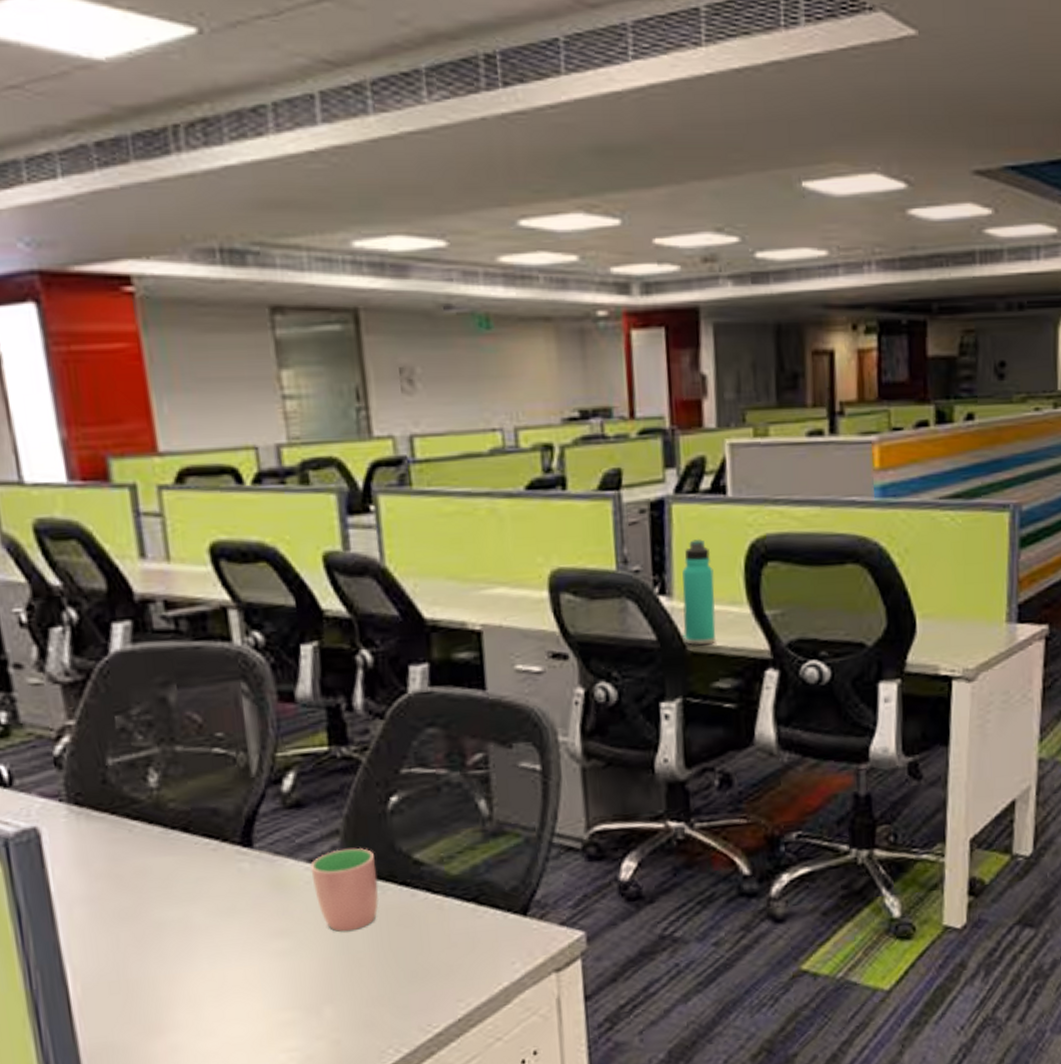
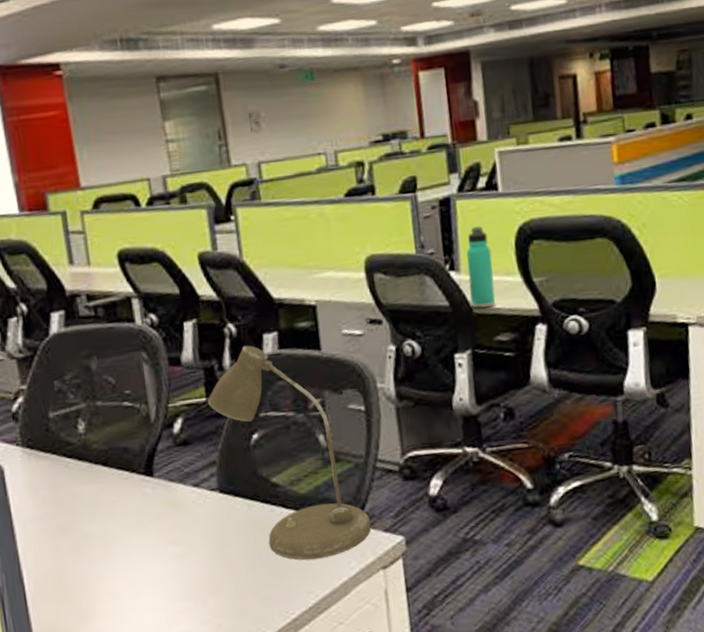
cup: present [310,848,379,932] -> none [195,474,247,540]
desk lamp: none [330,679,543,959] -> present [207,345,372,560]

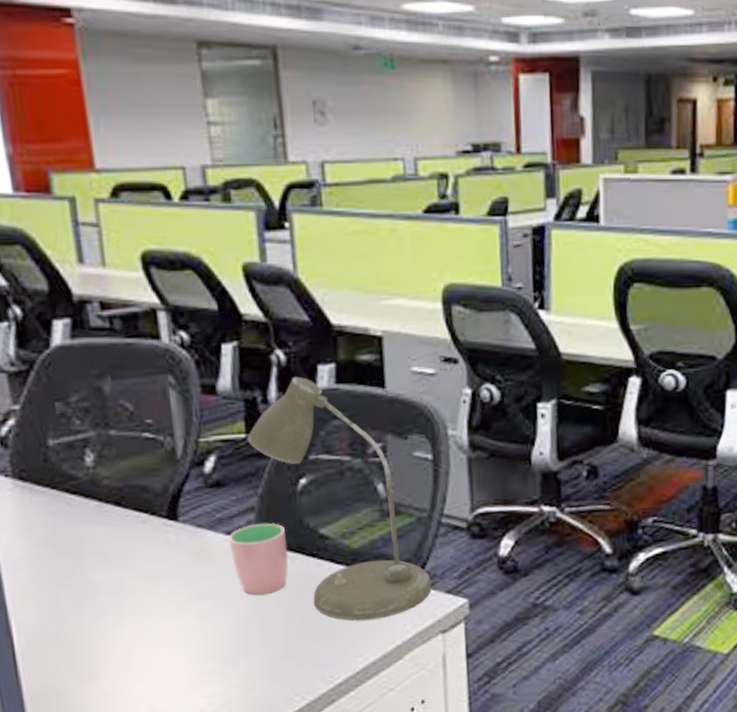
cup: none [195,474,247,540] -> present [228,523,289,595]
thermos bottle: present [466,226,495,309] -> none [559,262,588,355]

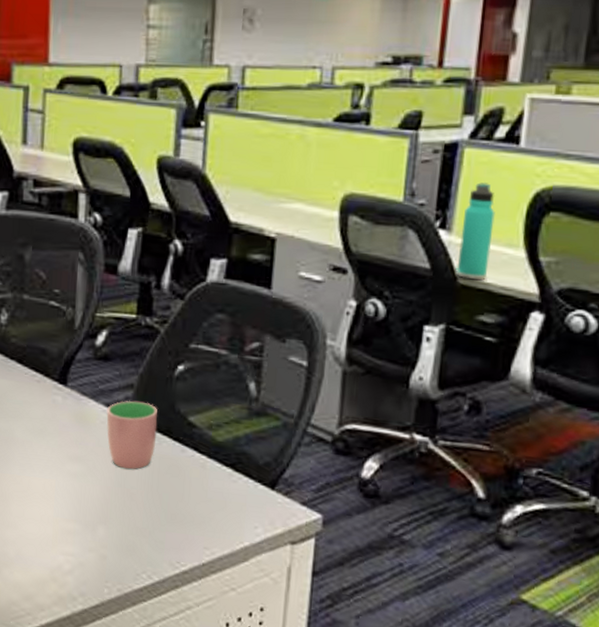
desk lamp: present [247,376,432,620] -> none [137,267,288,516]
thermos bottle: none [559,262,588,355] -> present [456,182,495,280]

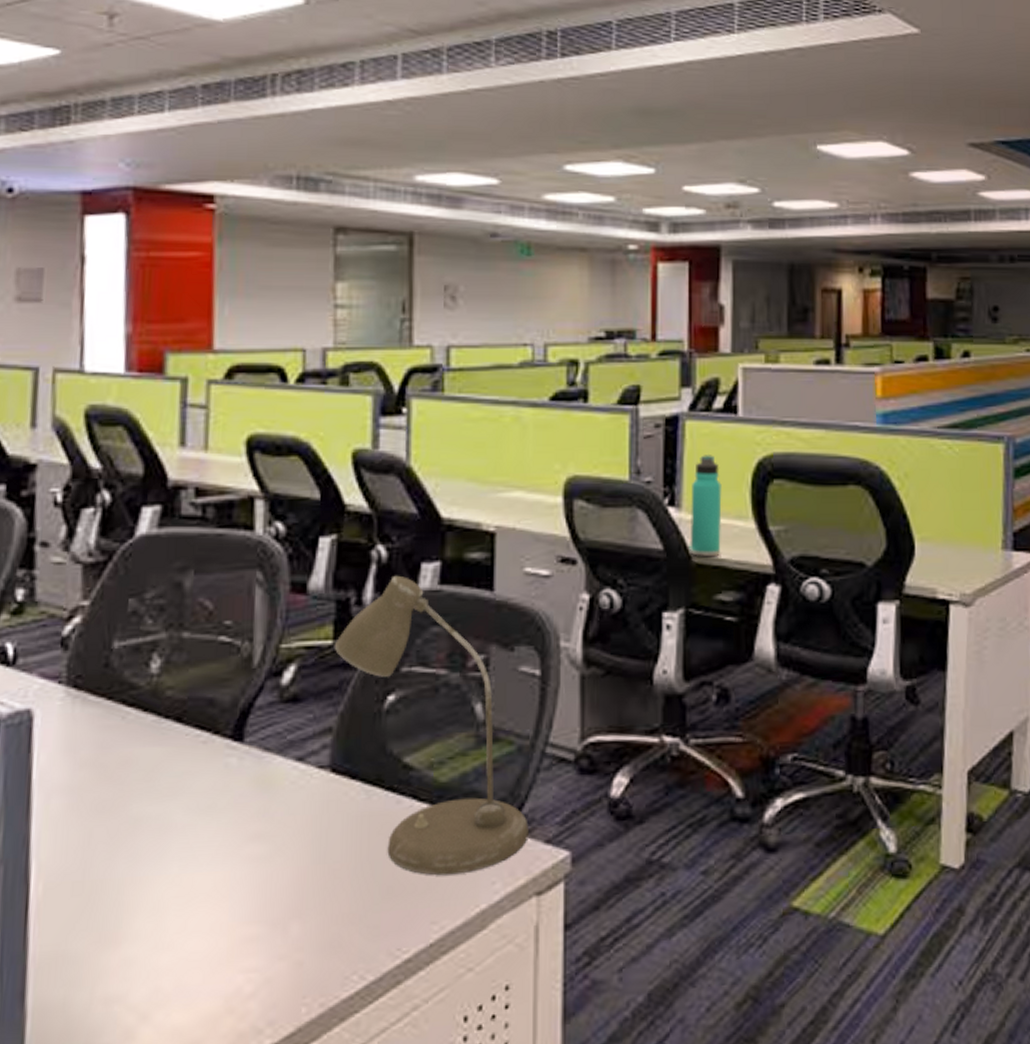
cup: present [106,400,158,469] -> none [298,747,365,838]
desk lamp: none [137,267,288,516] -> present [334,575,529,875]

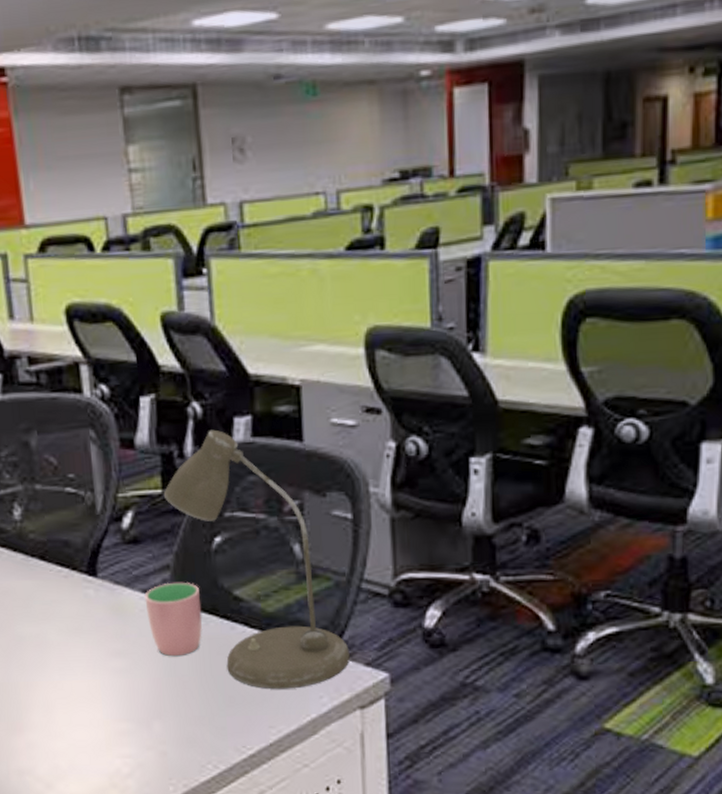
cup: none [298,747,365,838] -> present [144,582,203,656]
thermos bottle: present [690,455,722,557] -> none [496,296,530,402]

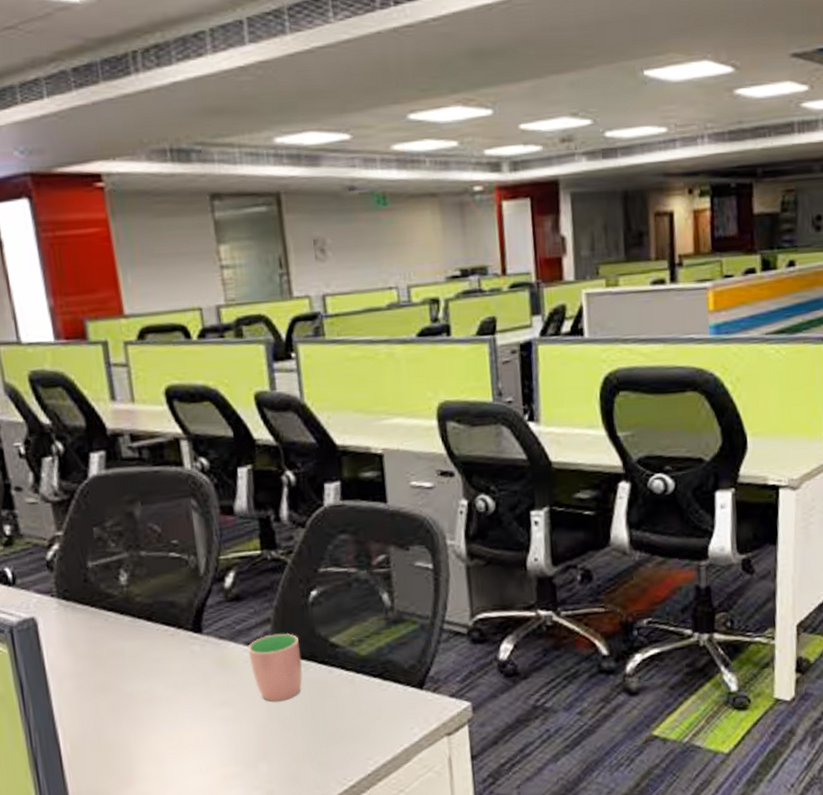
desk lamp: present [163,429,350,689] -> none [262,495,436,725]

